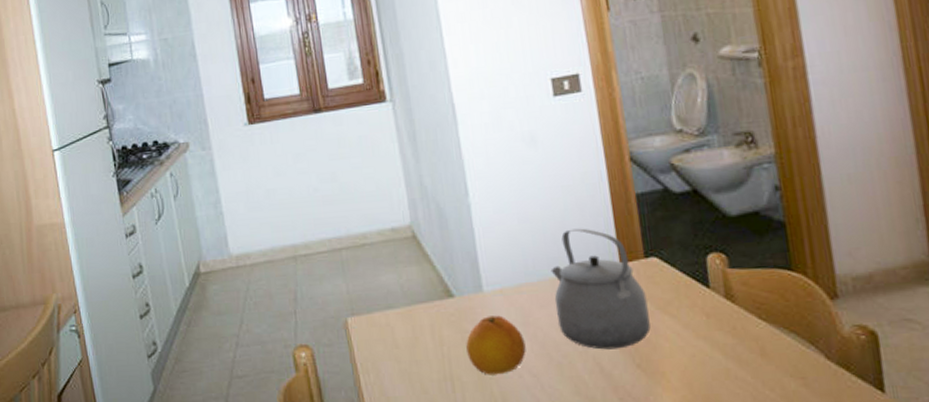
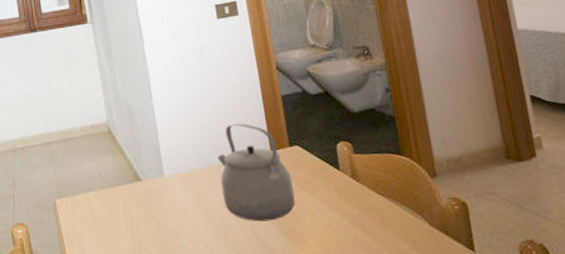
fruit: present [466,315,526,375] -> none [151,195,199,245]

